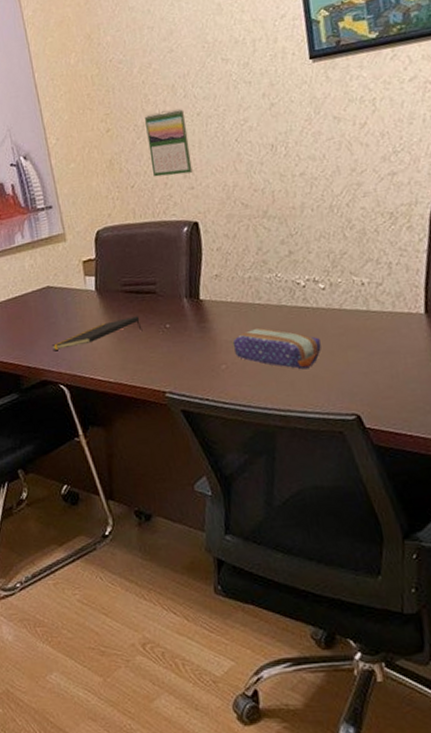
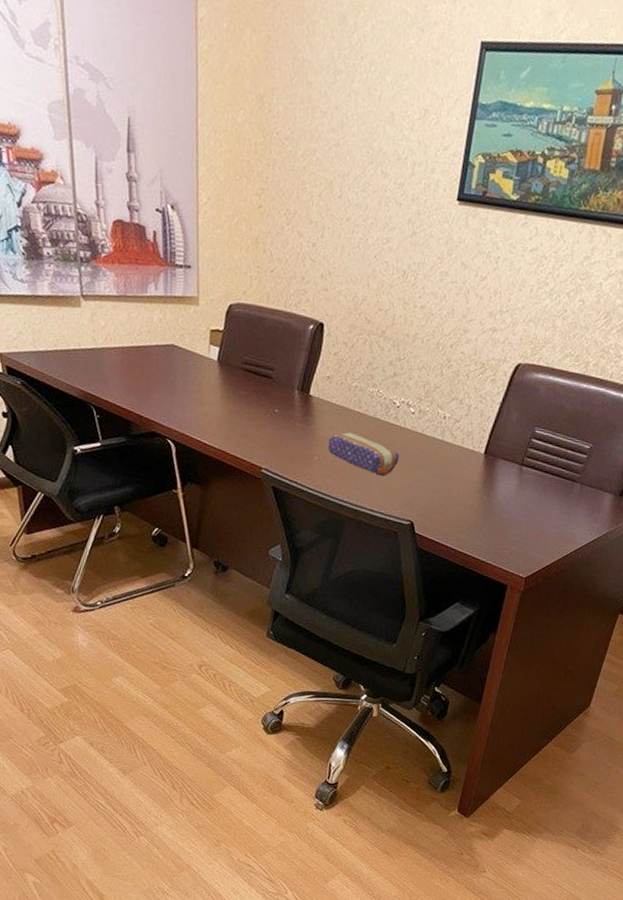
notepad: present [52,316,143,350] -> none [166,393,253,409]
calendar: present [145,108,193,177] -> none [294,203,336,275]

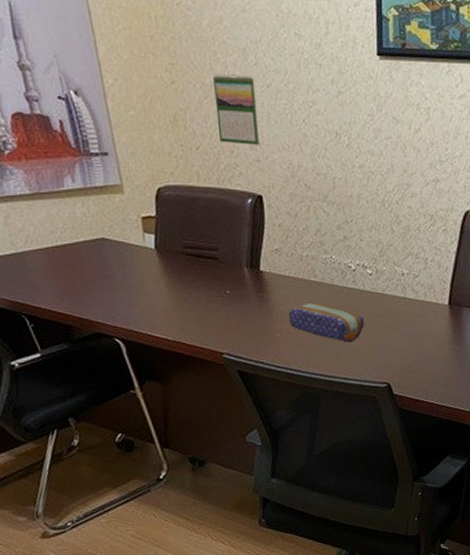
calendar: none [294,203,336,275] -> present [213,74,260,145]

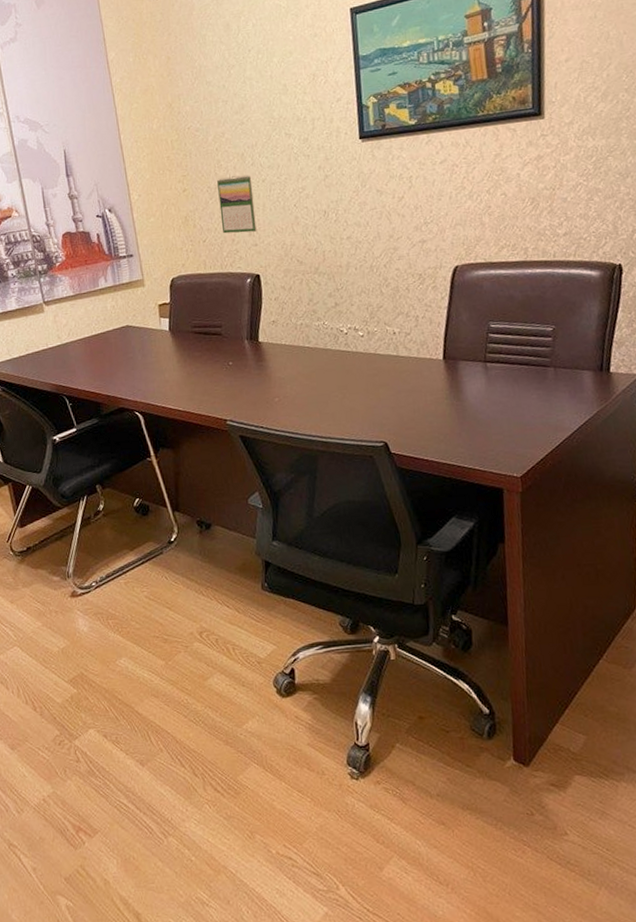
pencil case: present [288,302,364,343] -> none [285,367,358,404]

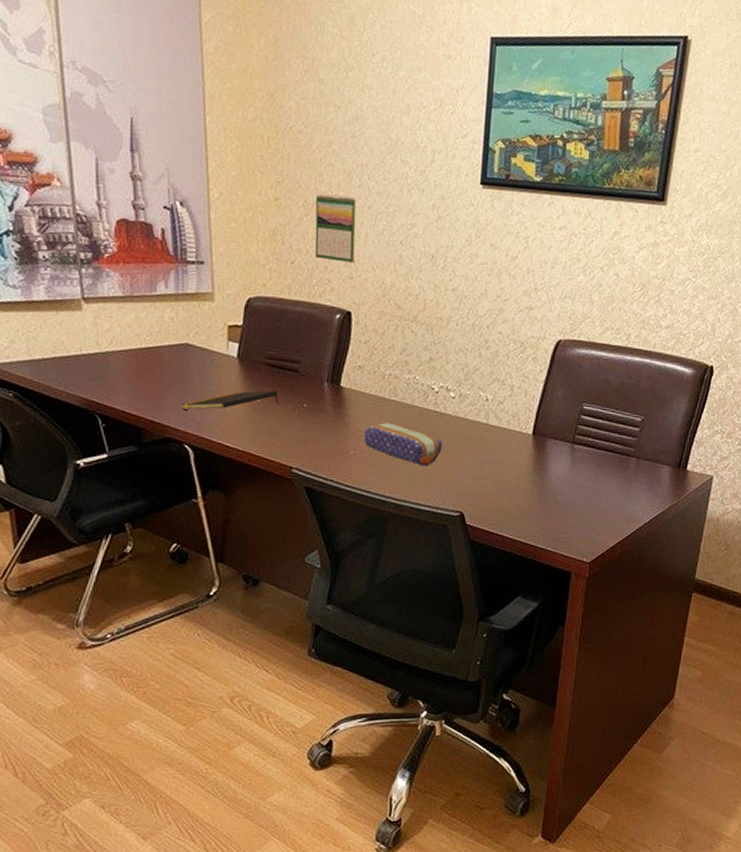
notepad: none [129,354,209,382] -> present [182,390,279,410]
pencil case: none [285,367,358,404] -> present [364,422,442,466]

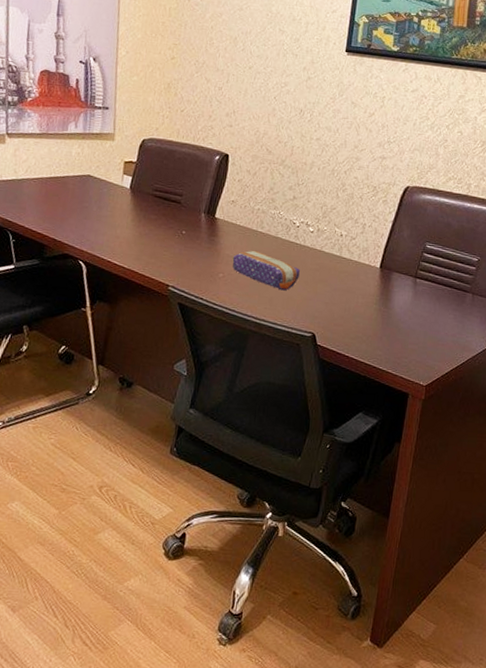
notepad: present [182,390,279,410] -> none [80,217,162,232]
calendar: present [315,193,357,263] -> none [202,55,240,113]

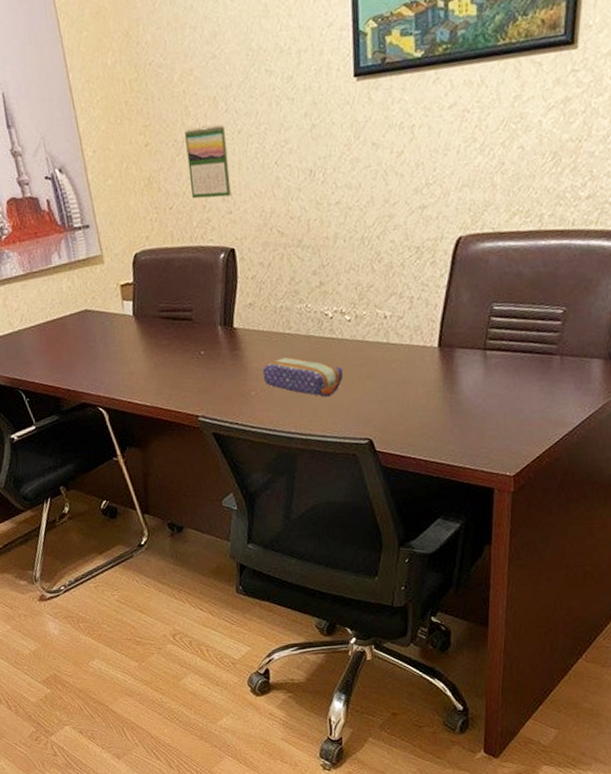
calendar: none [202,55,240,113] -> present [185,124,231,199]

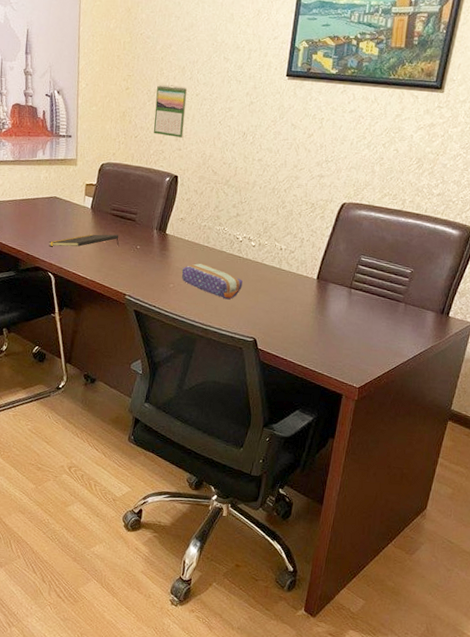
notepad: none [91,342,178,374] -> present [49,234,119,247]

